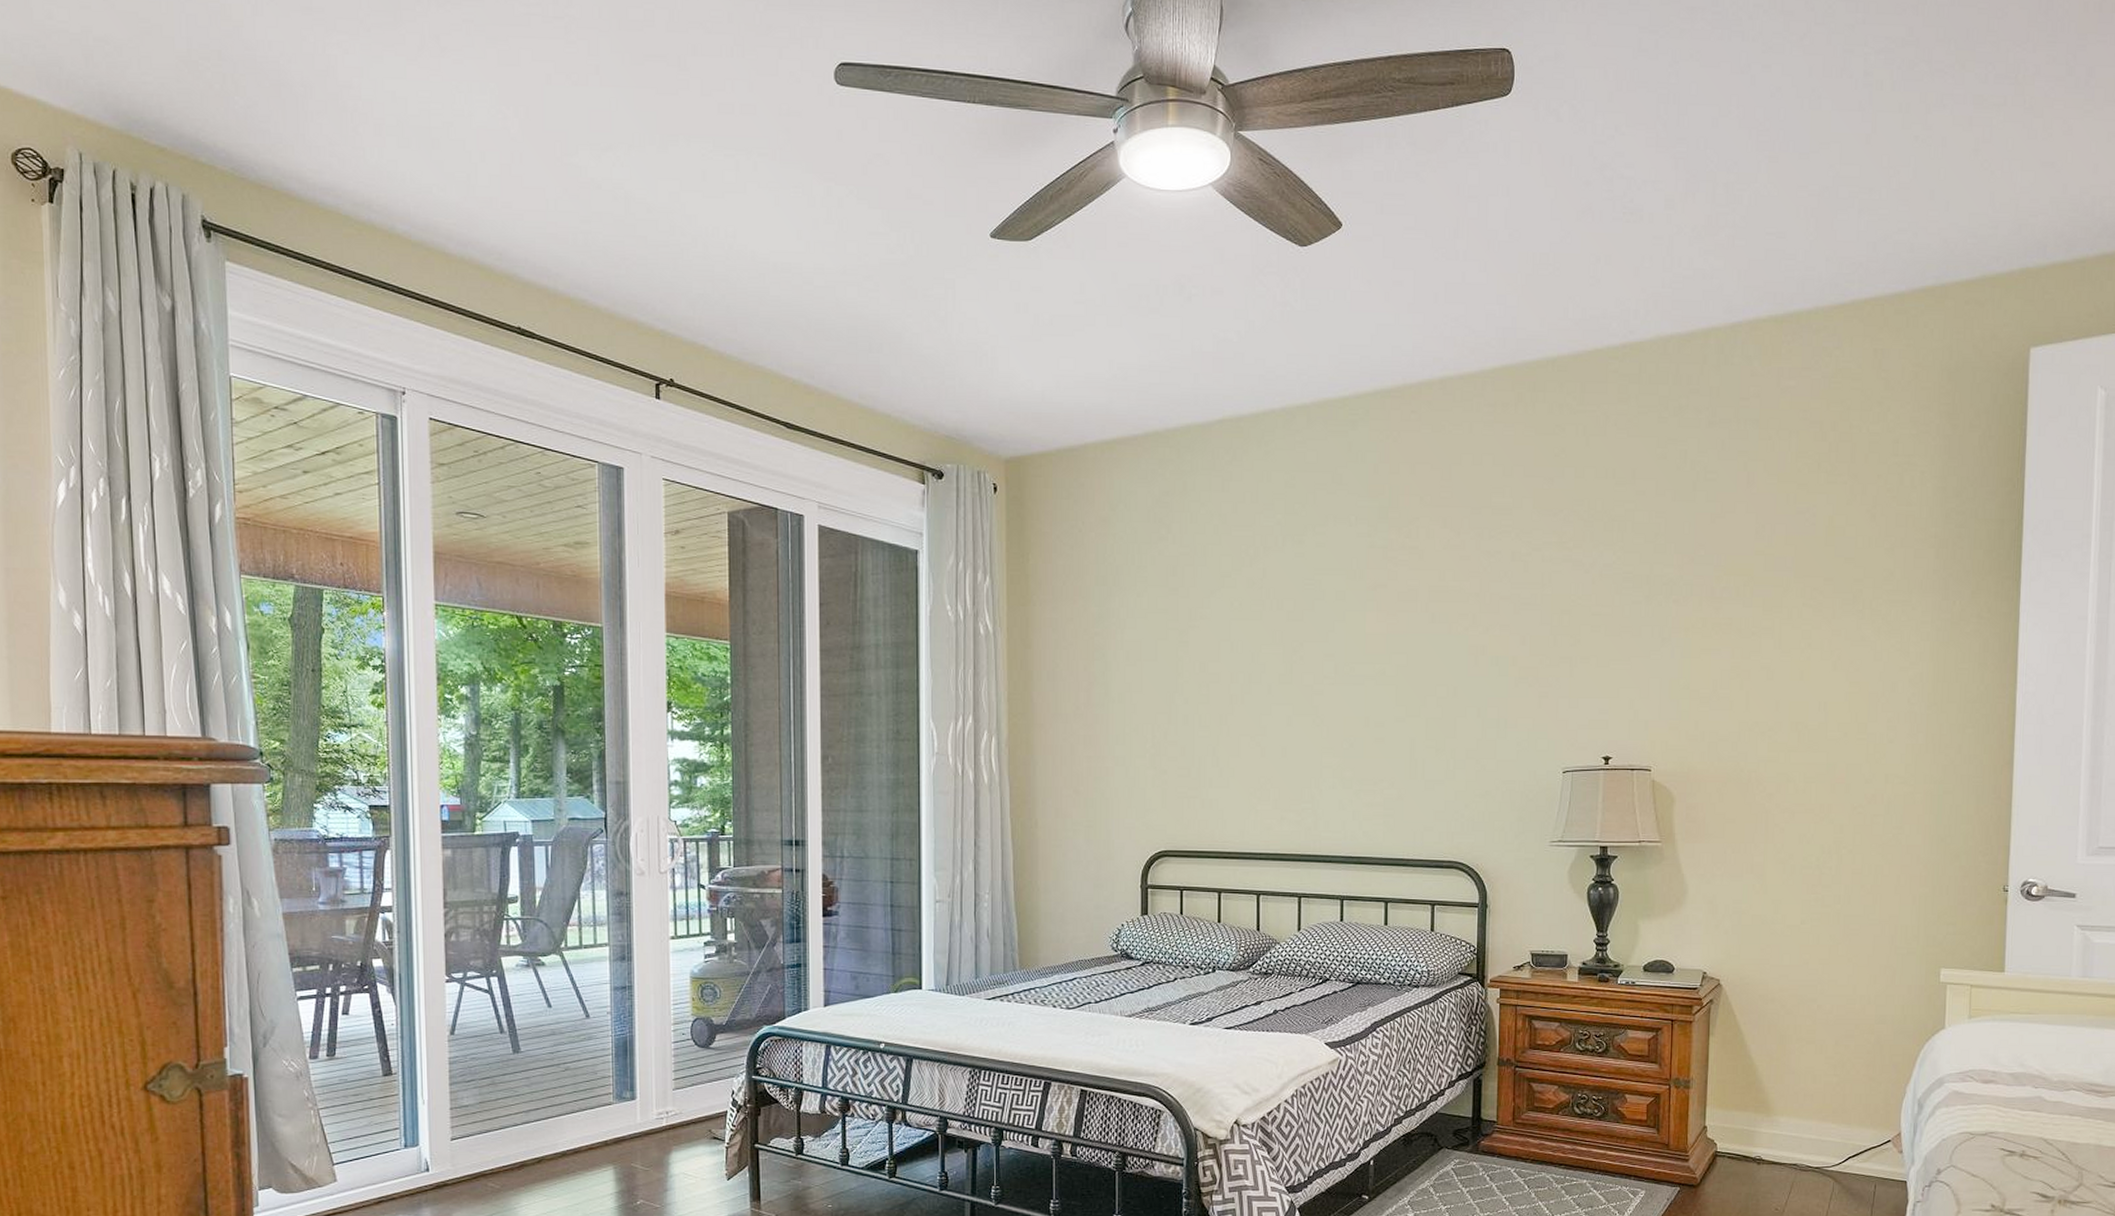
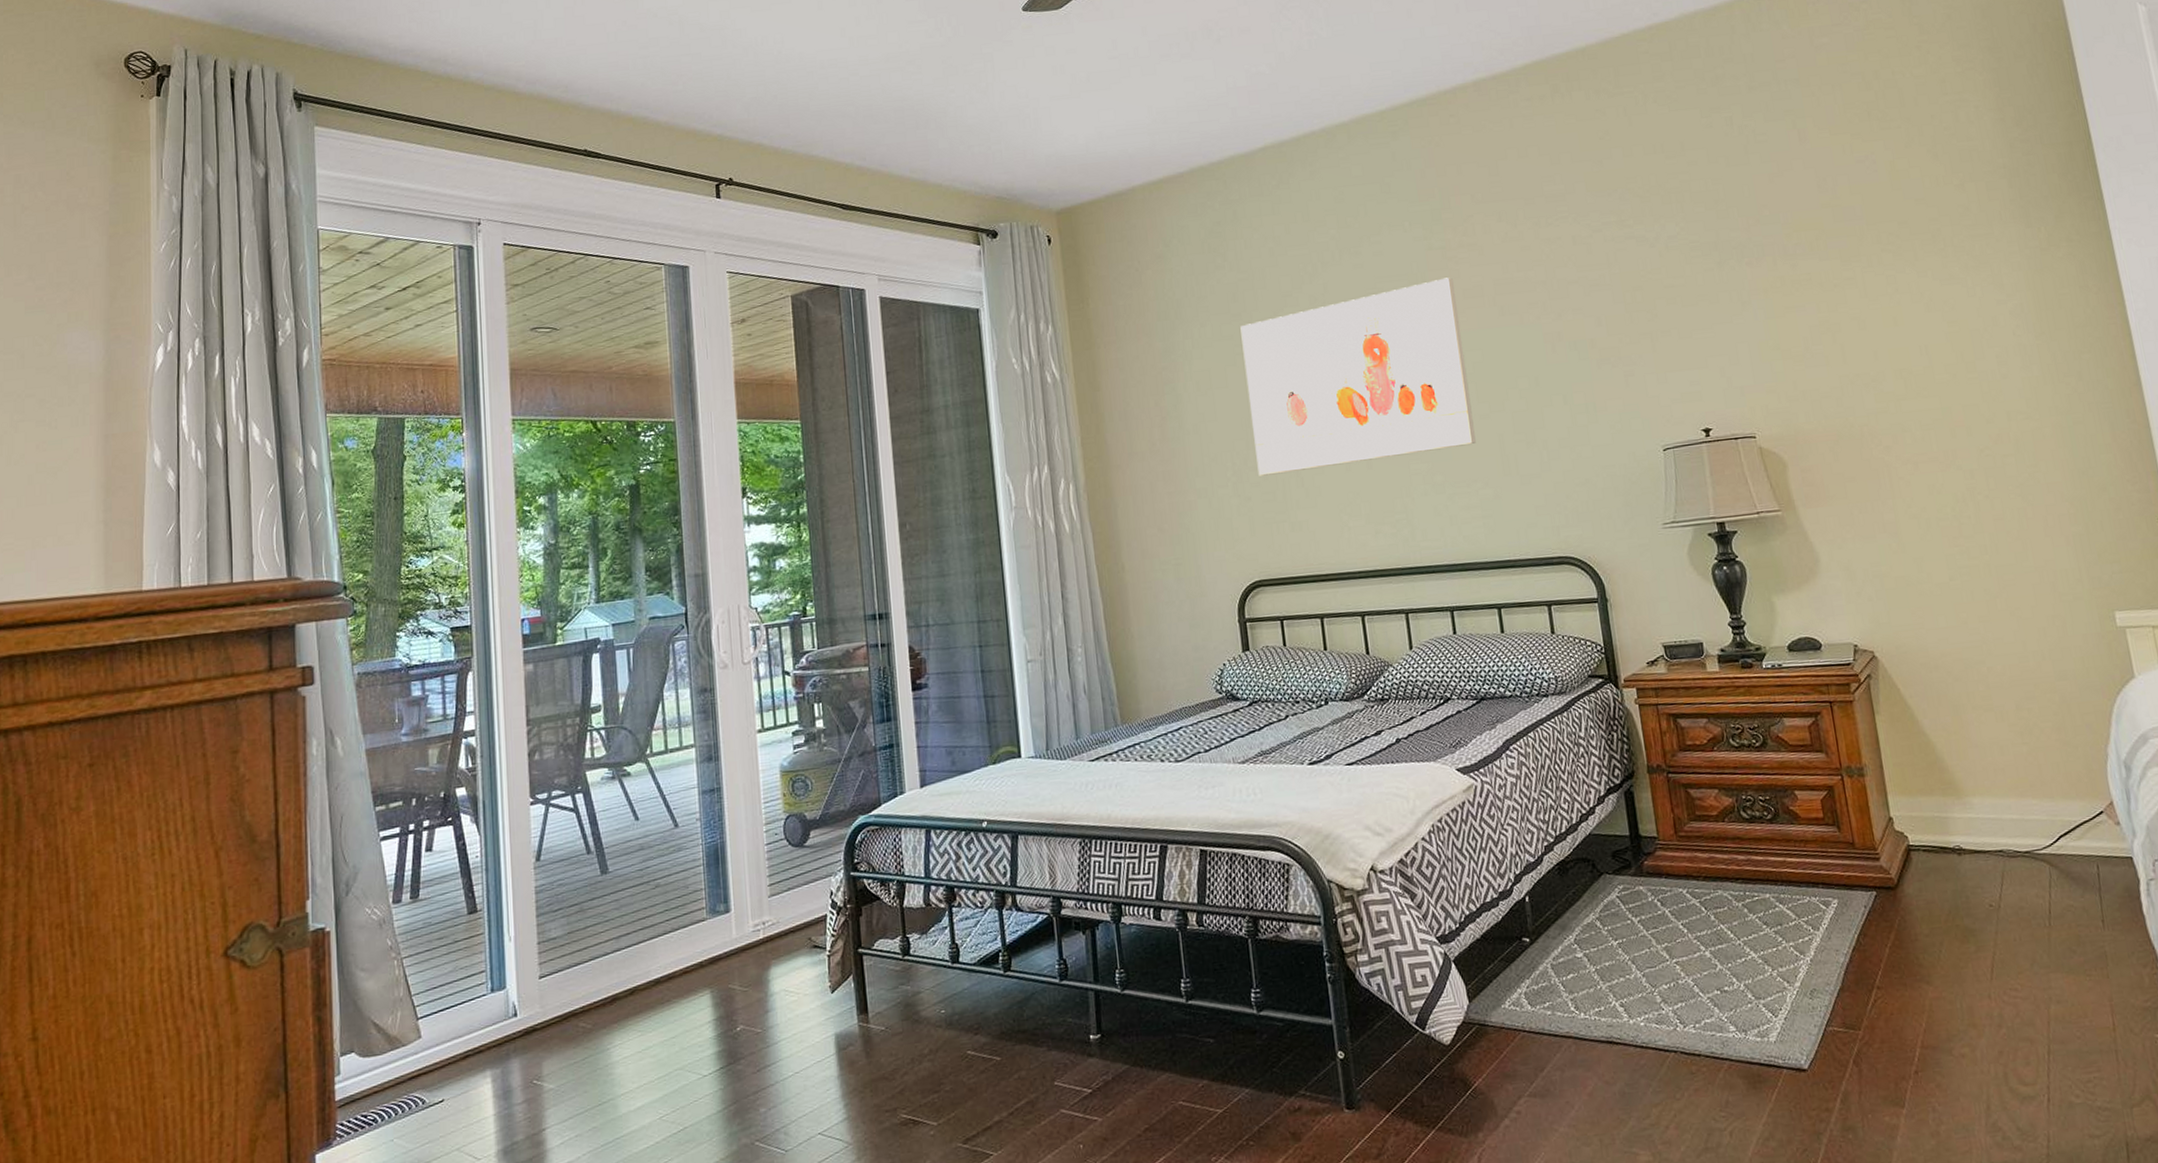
wall art: none [1176,578,1390,751] -> present [1240,277,1476,476]

